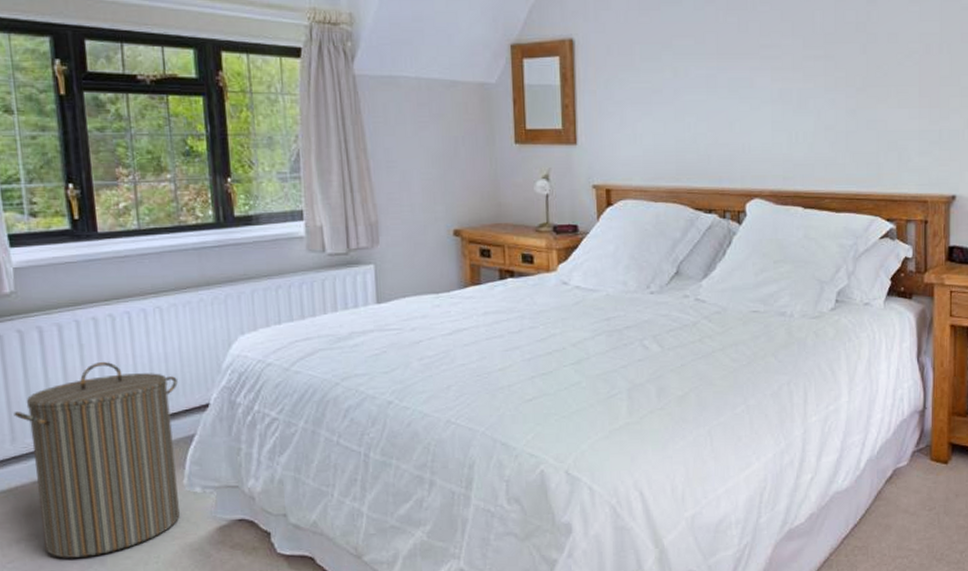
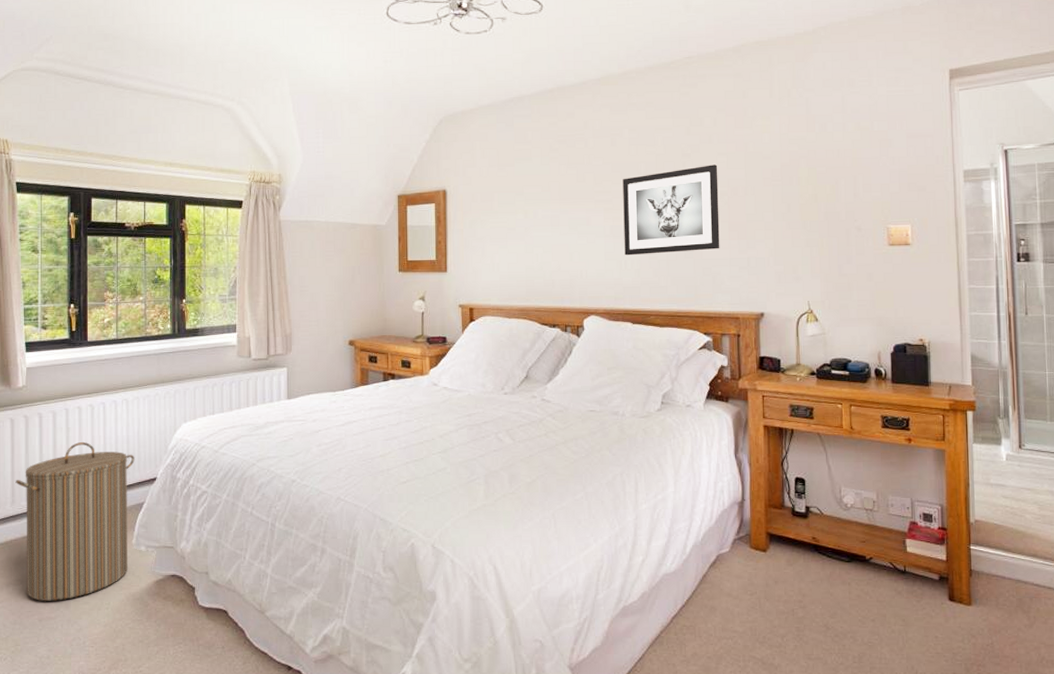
wall art: none [794,15,909,126] -> present [623,164,720,256]

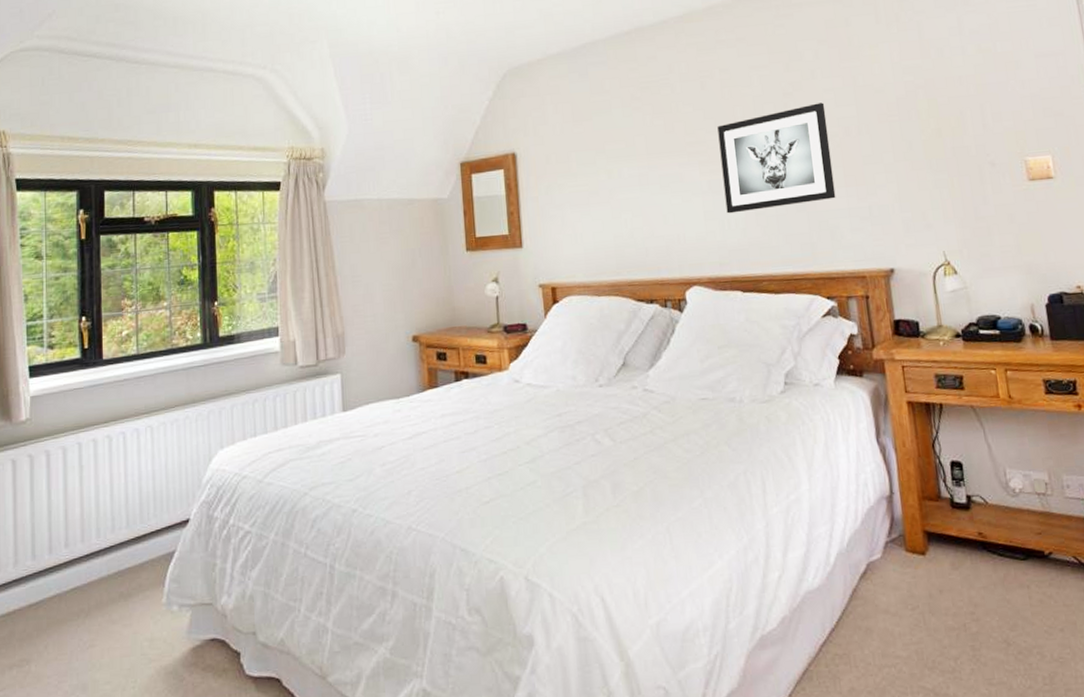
laundry hamper: present [15,442,135,601] -> none [19,482,162,685]

